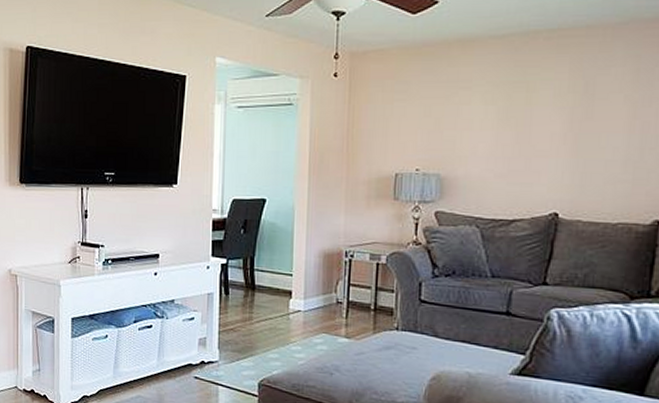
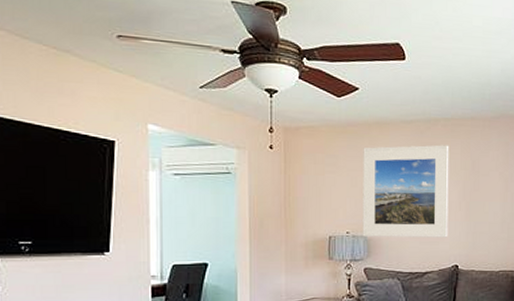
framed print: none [435,63,553,178] -> present [362,145,449,238]

